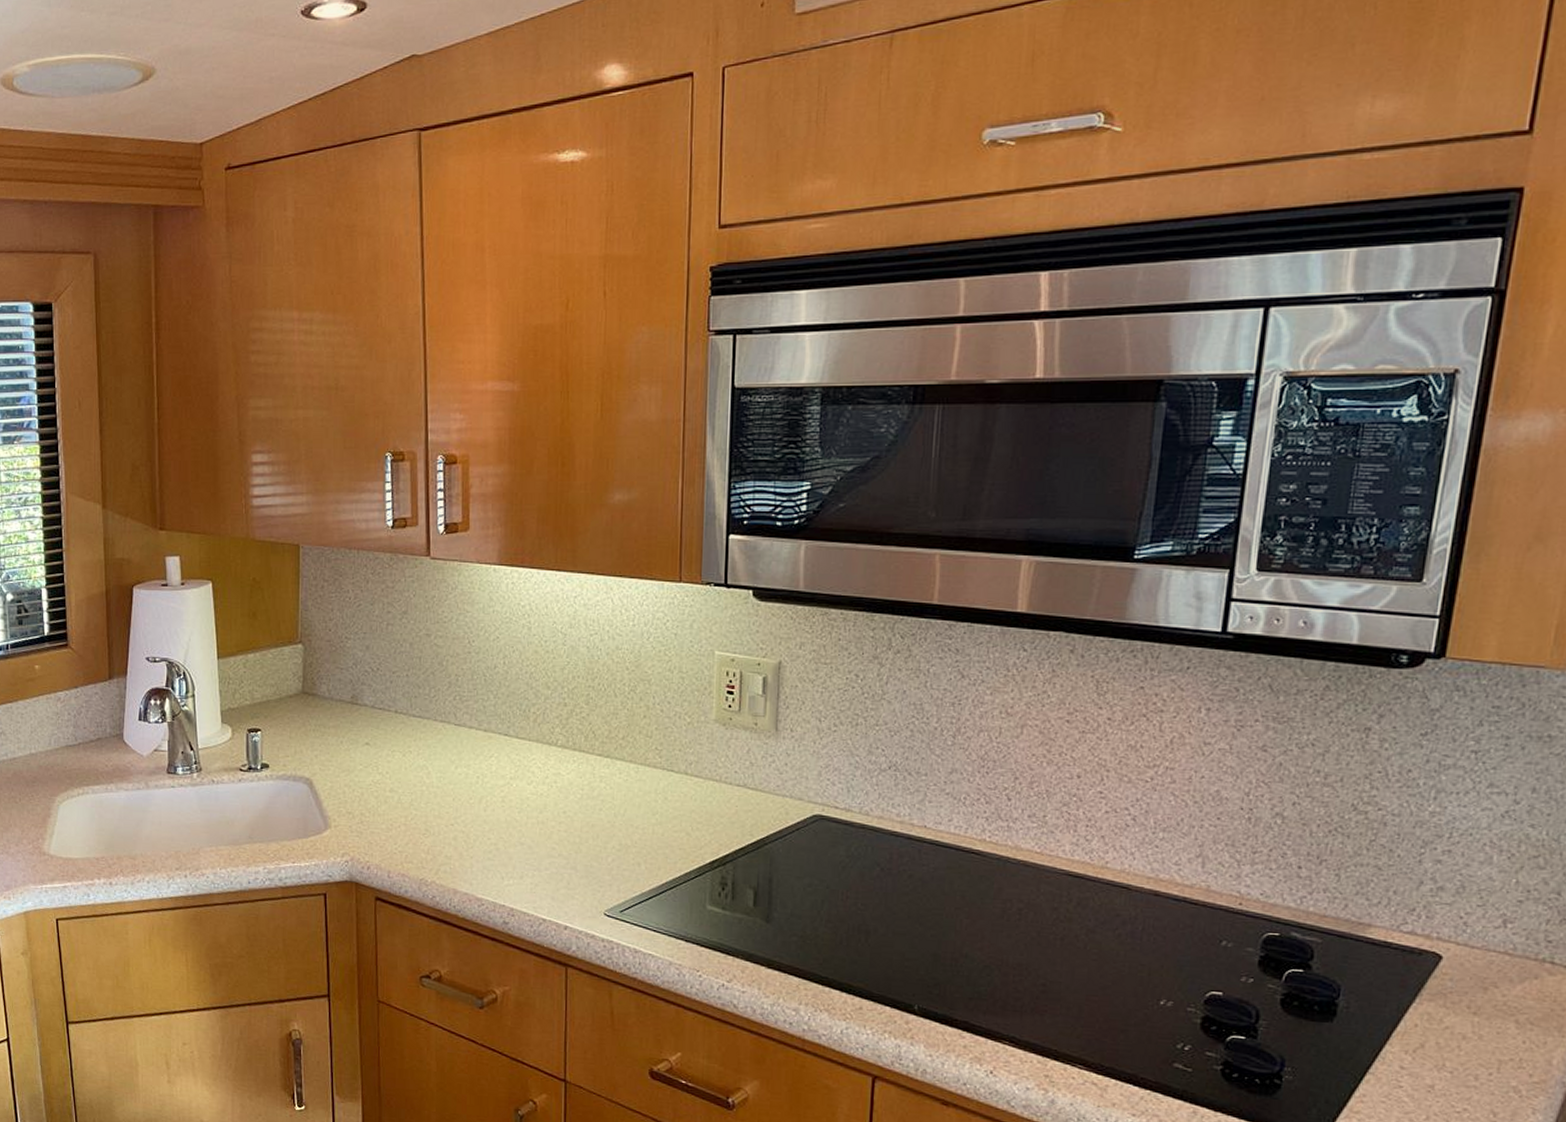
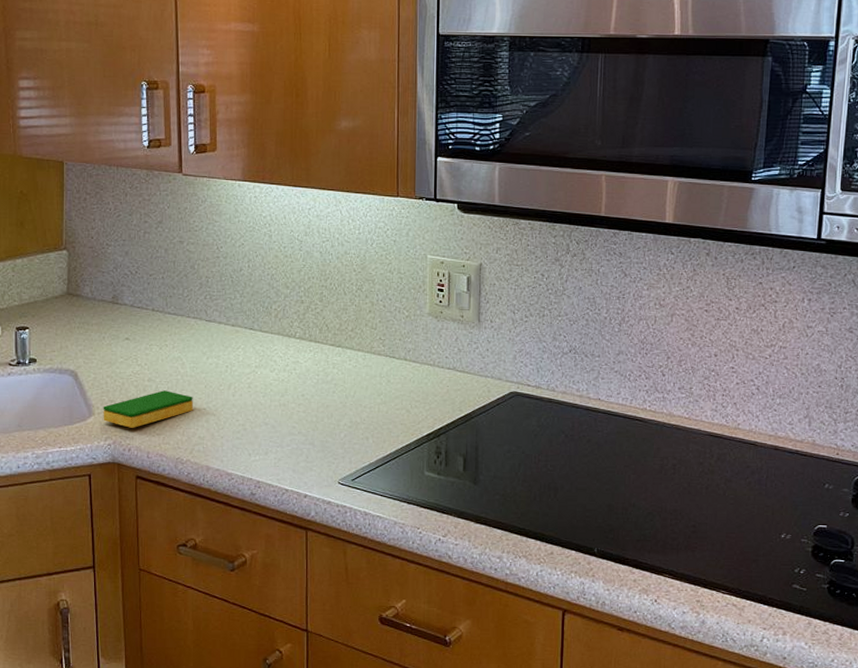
dish sponge: none [340,802,439,844] -> present [103,390,193,428]

